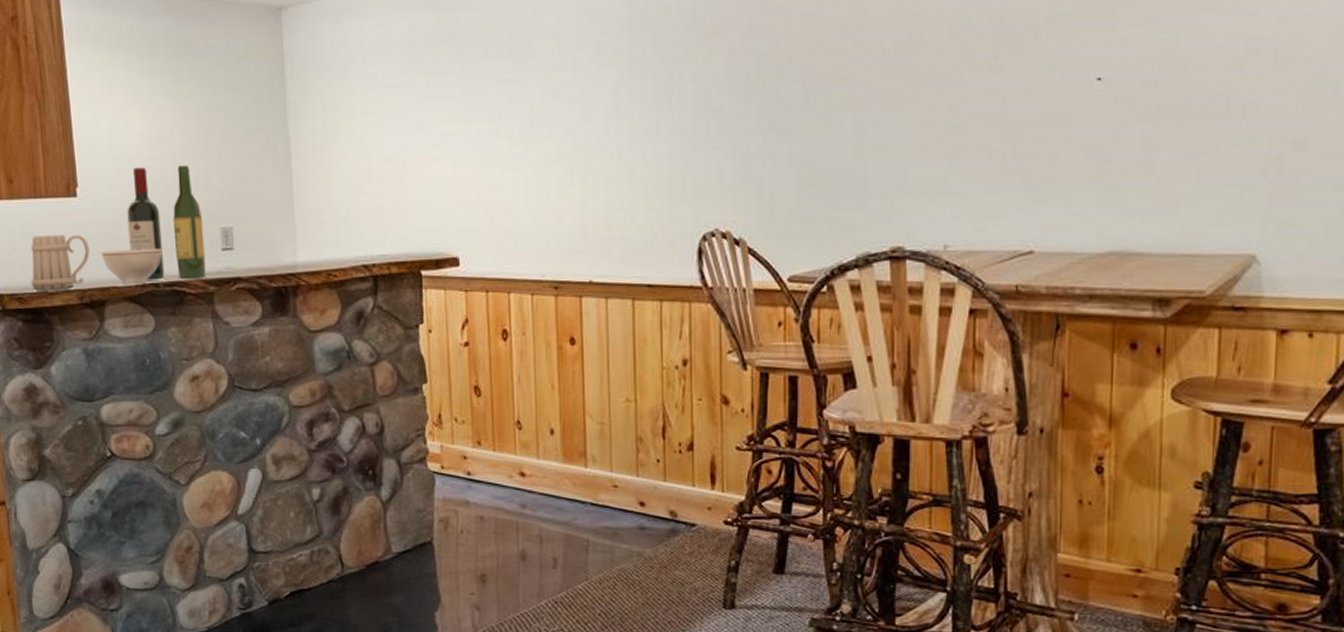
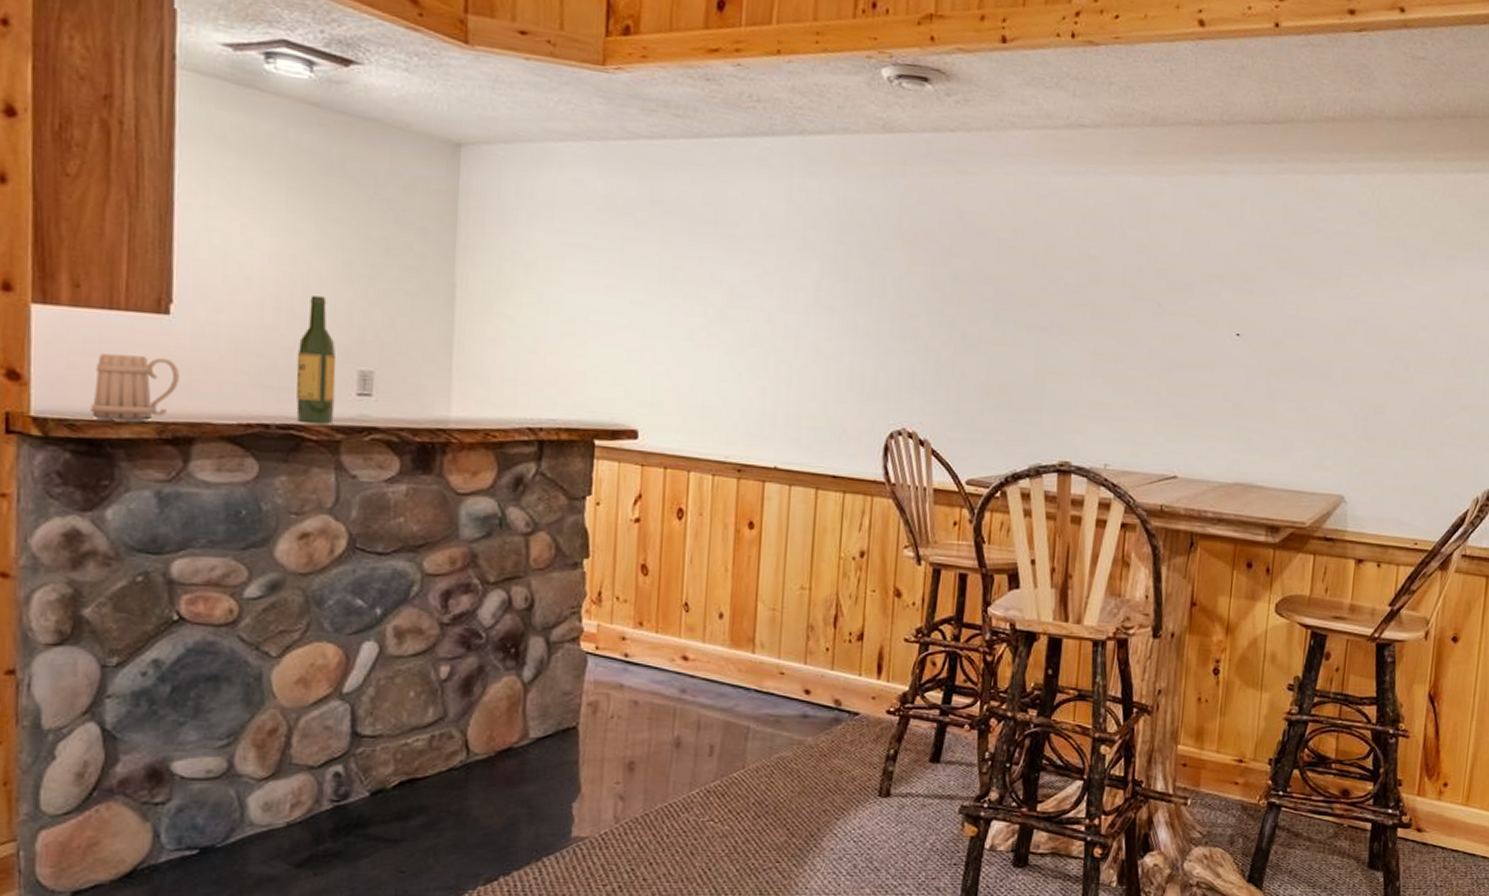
bowl: present [100,248,162,285] -> none [194,381,279,424]
wine bottle: present [127,167,165,280] -> none [235,290,281,421]

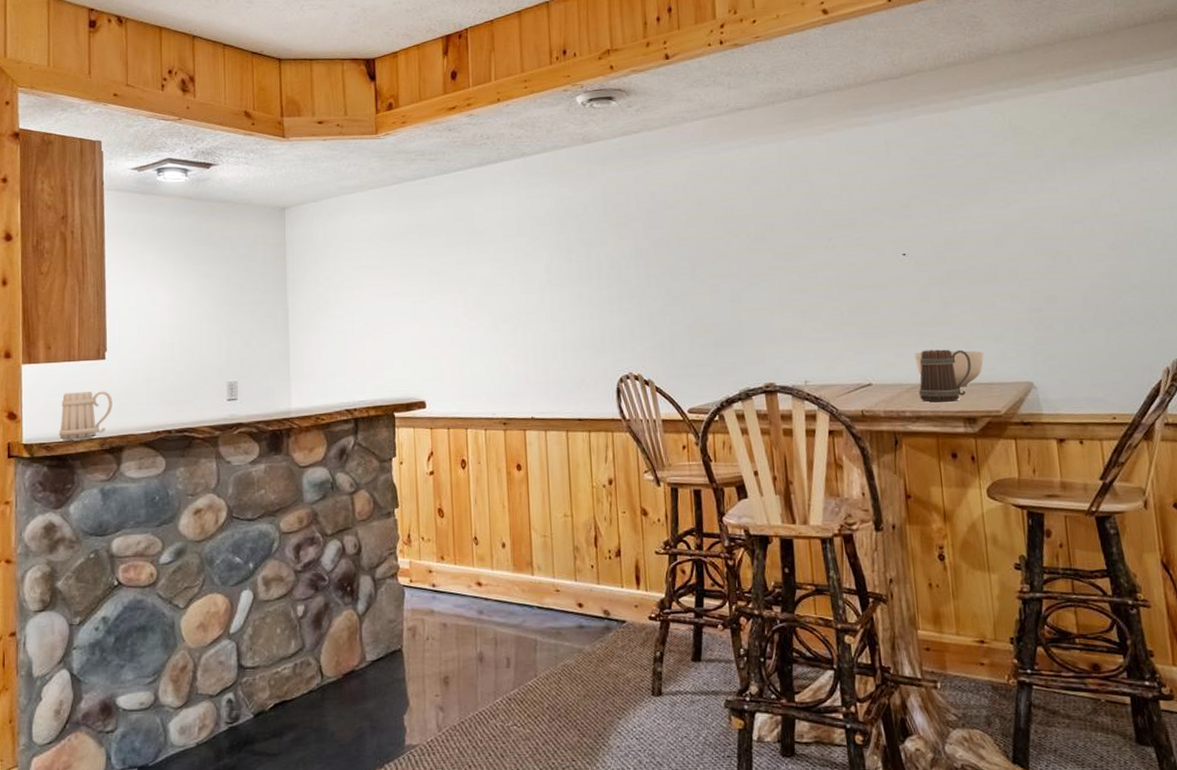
wine bottle: present [296,295,337,425] -> none [187,332,213,427]
beer mug: none [1224,446,1286,507] -> present [918,349,972,402]
bowl: none [1227,448,1301,492] -> present [913,350,984,387]

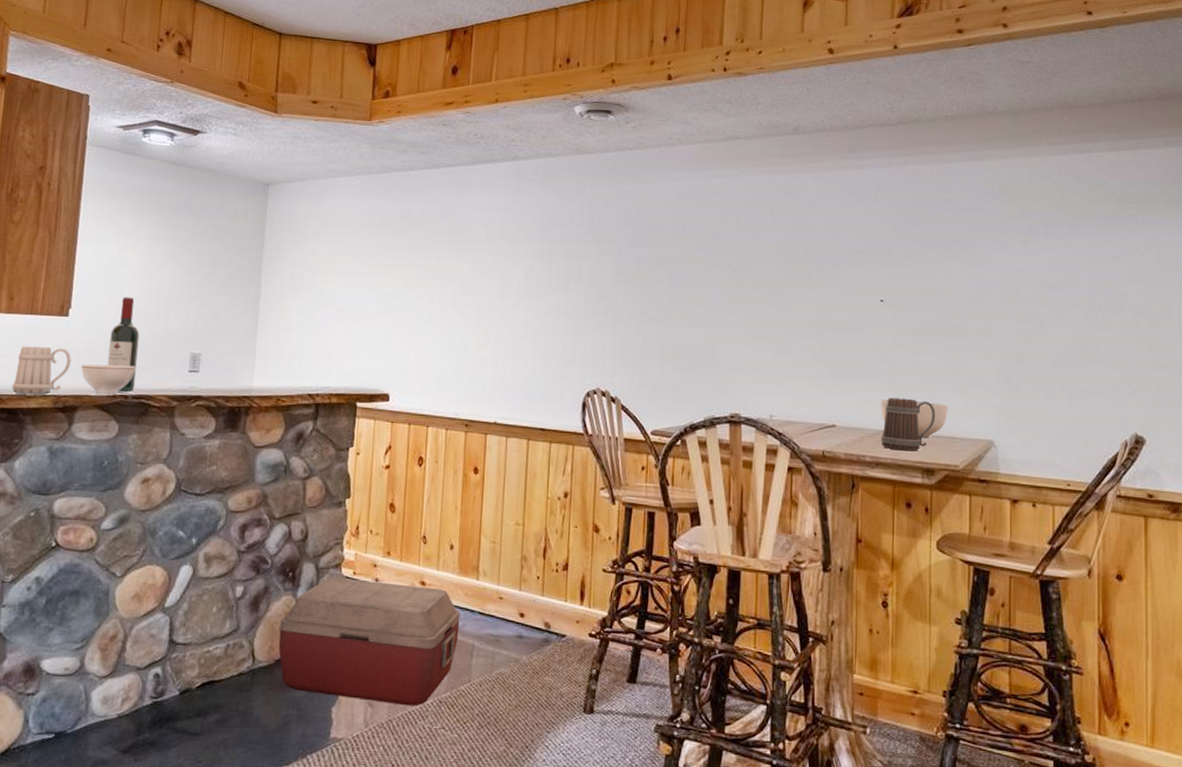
bowl: none [122,400,176,433] -> present [80,364,136,396]
wine bottle: none [148,334,177,428] -> present [107,297,140,393]
cooler: none [344,586,520,707] -> present [278,577,460,706]

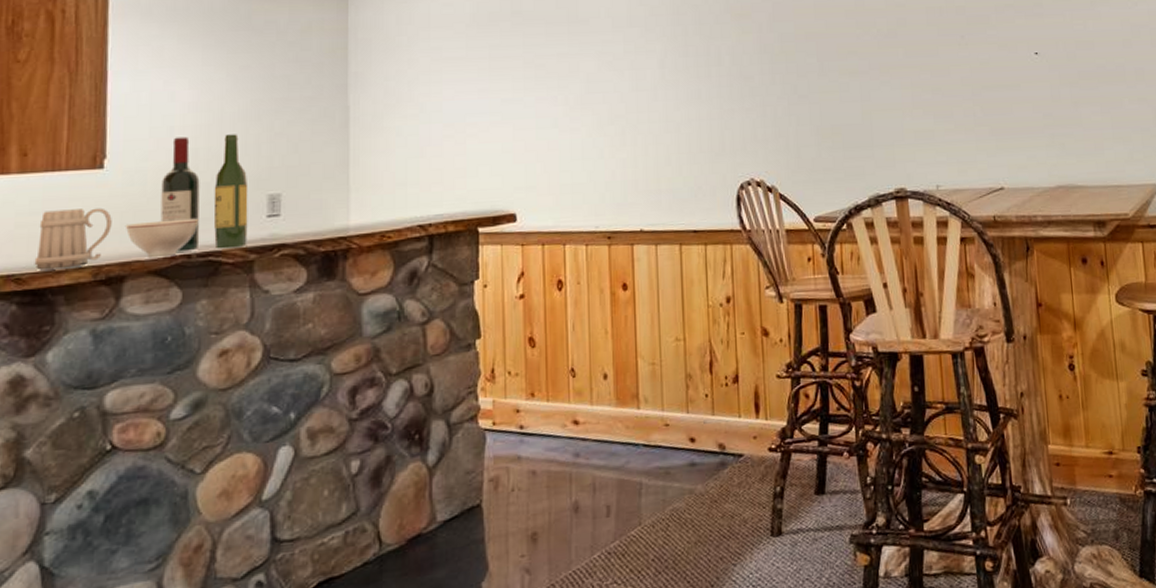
wine bottle: none [146,299,176,395] -> present [213,134,248,249]
cooler: present [278,577,460,706] -> none [409,425,623,571]
beer mug: present [880,397,936,452] -> none [1049,151,1101,206]
bowl: present [880,399,949,438] -> none [1045,152,1113,190]

